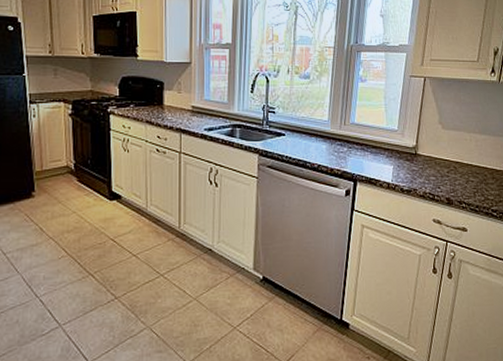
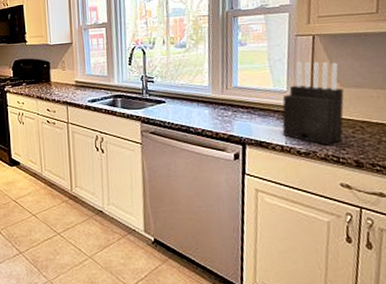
knife block: none [390,102,444,184] -> present [282,61,344,146]

